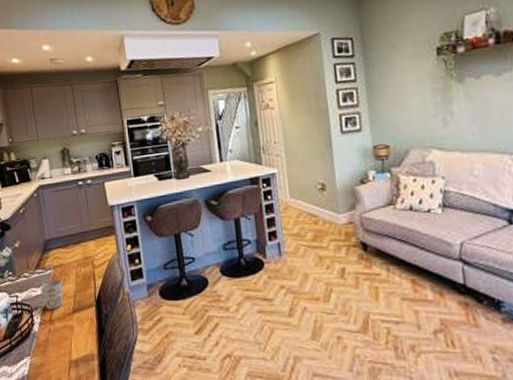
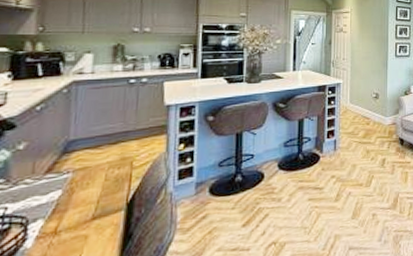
mug: present [41,279,63,309] -> none [47,183,83,220]

